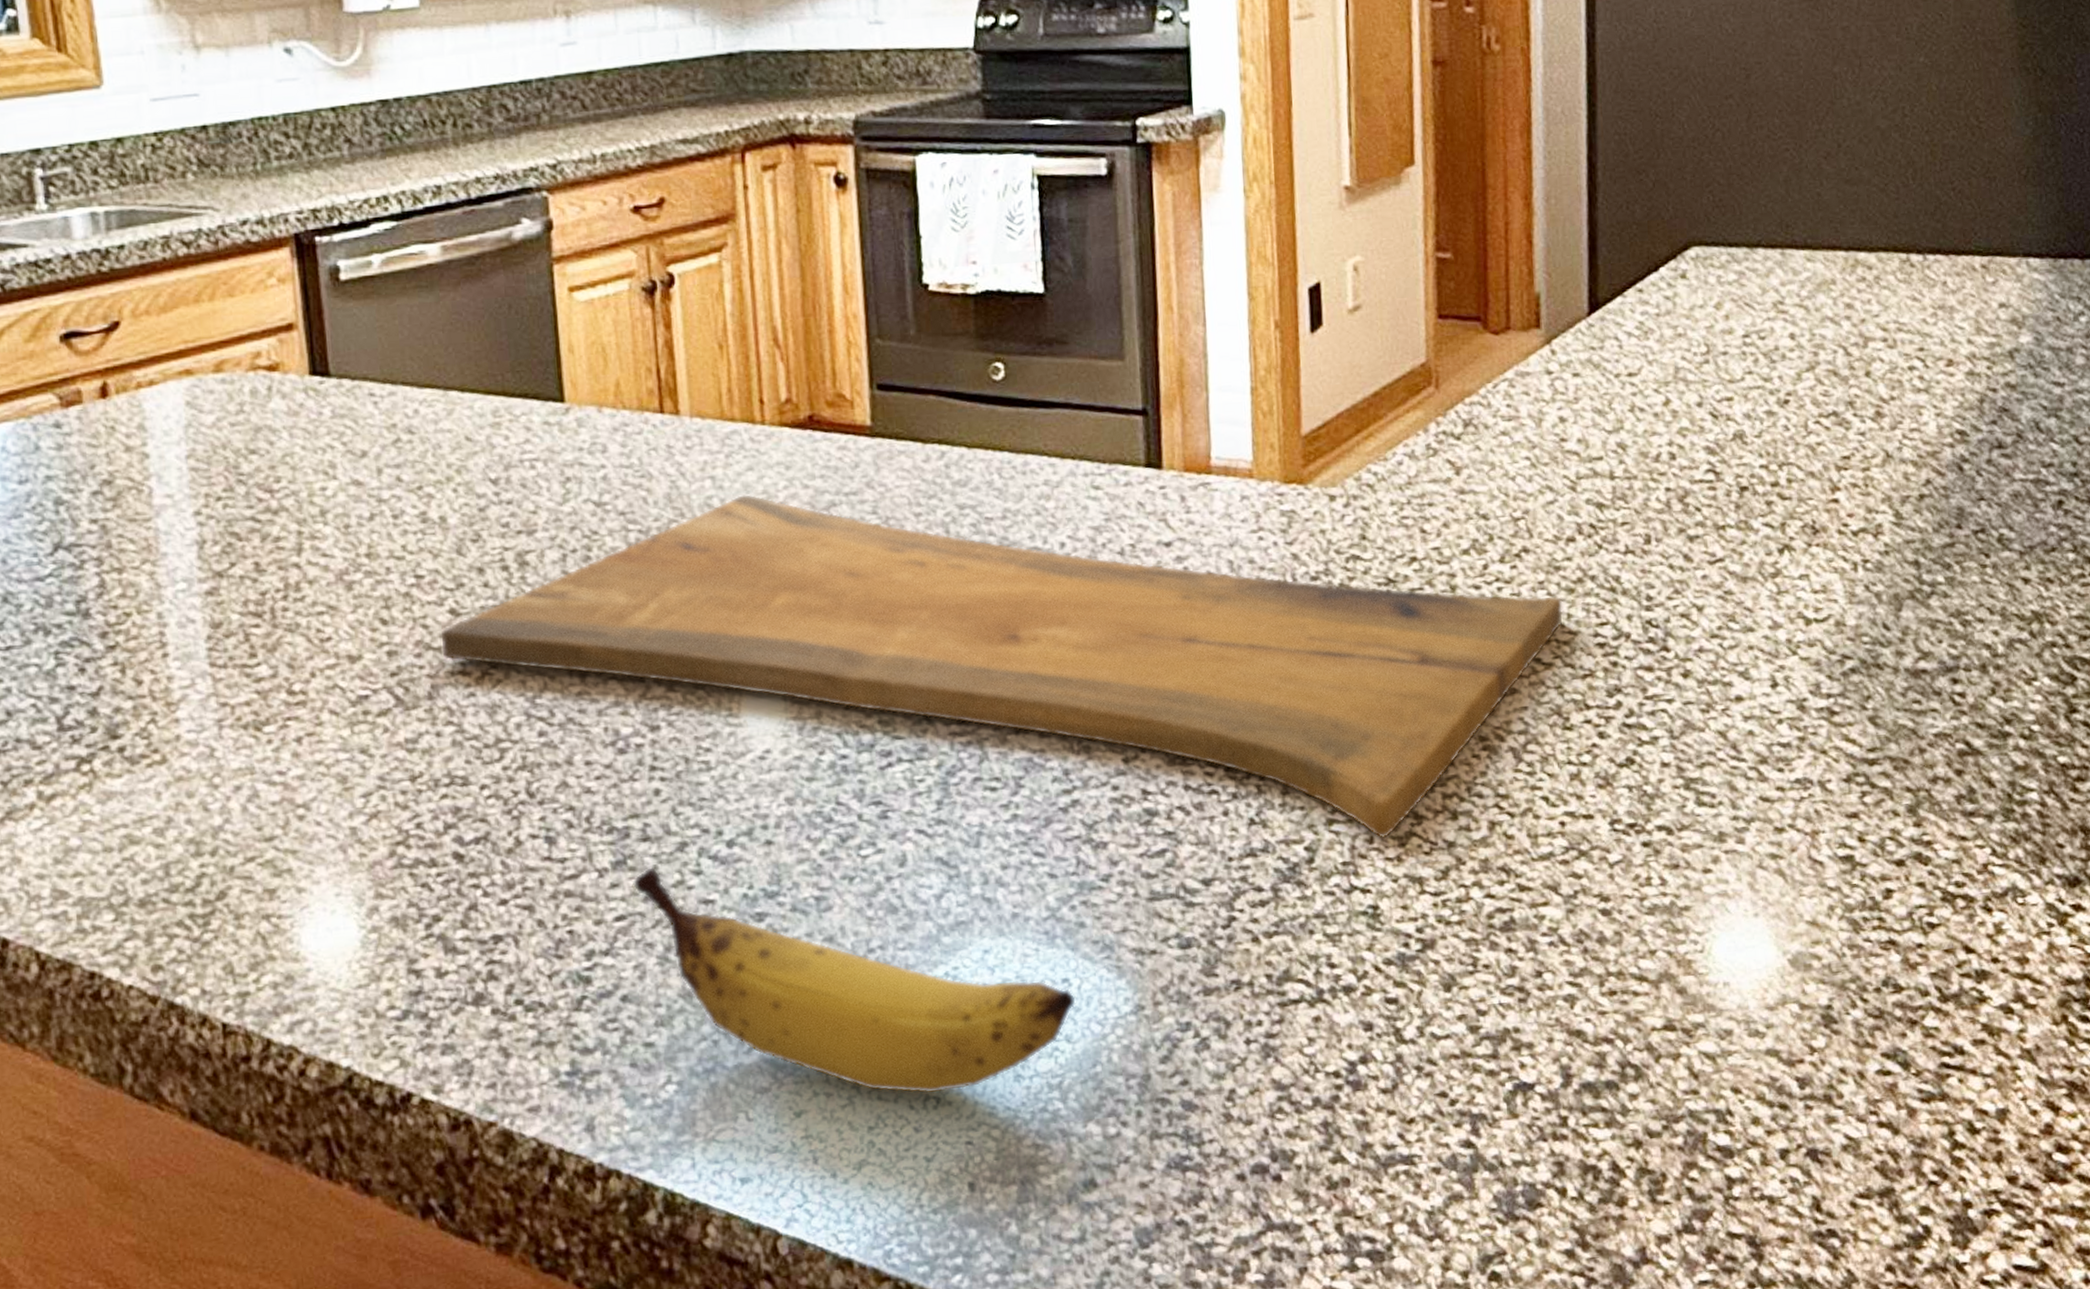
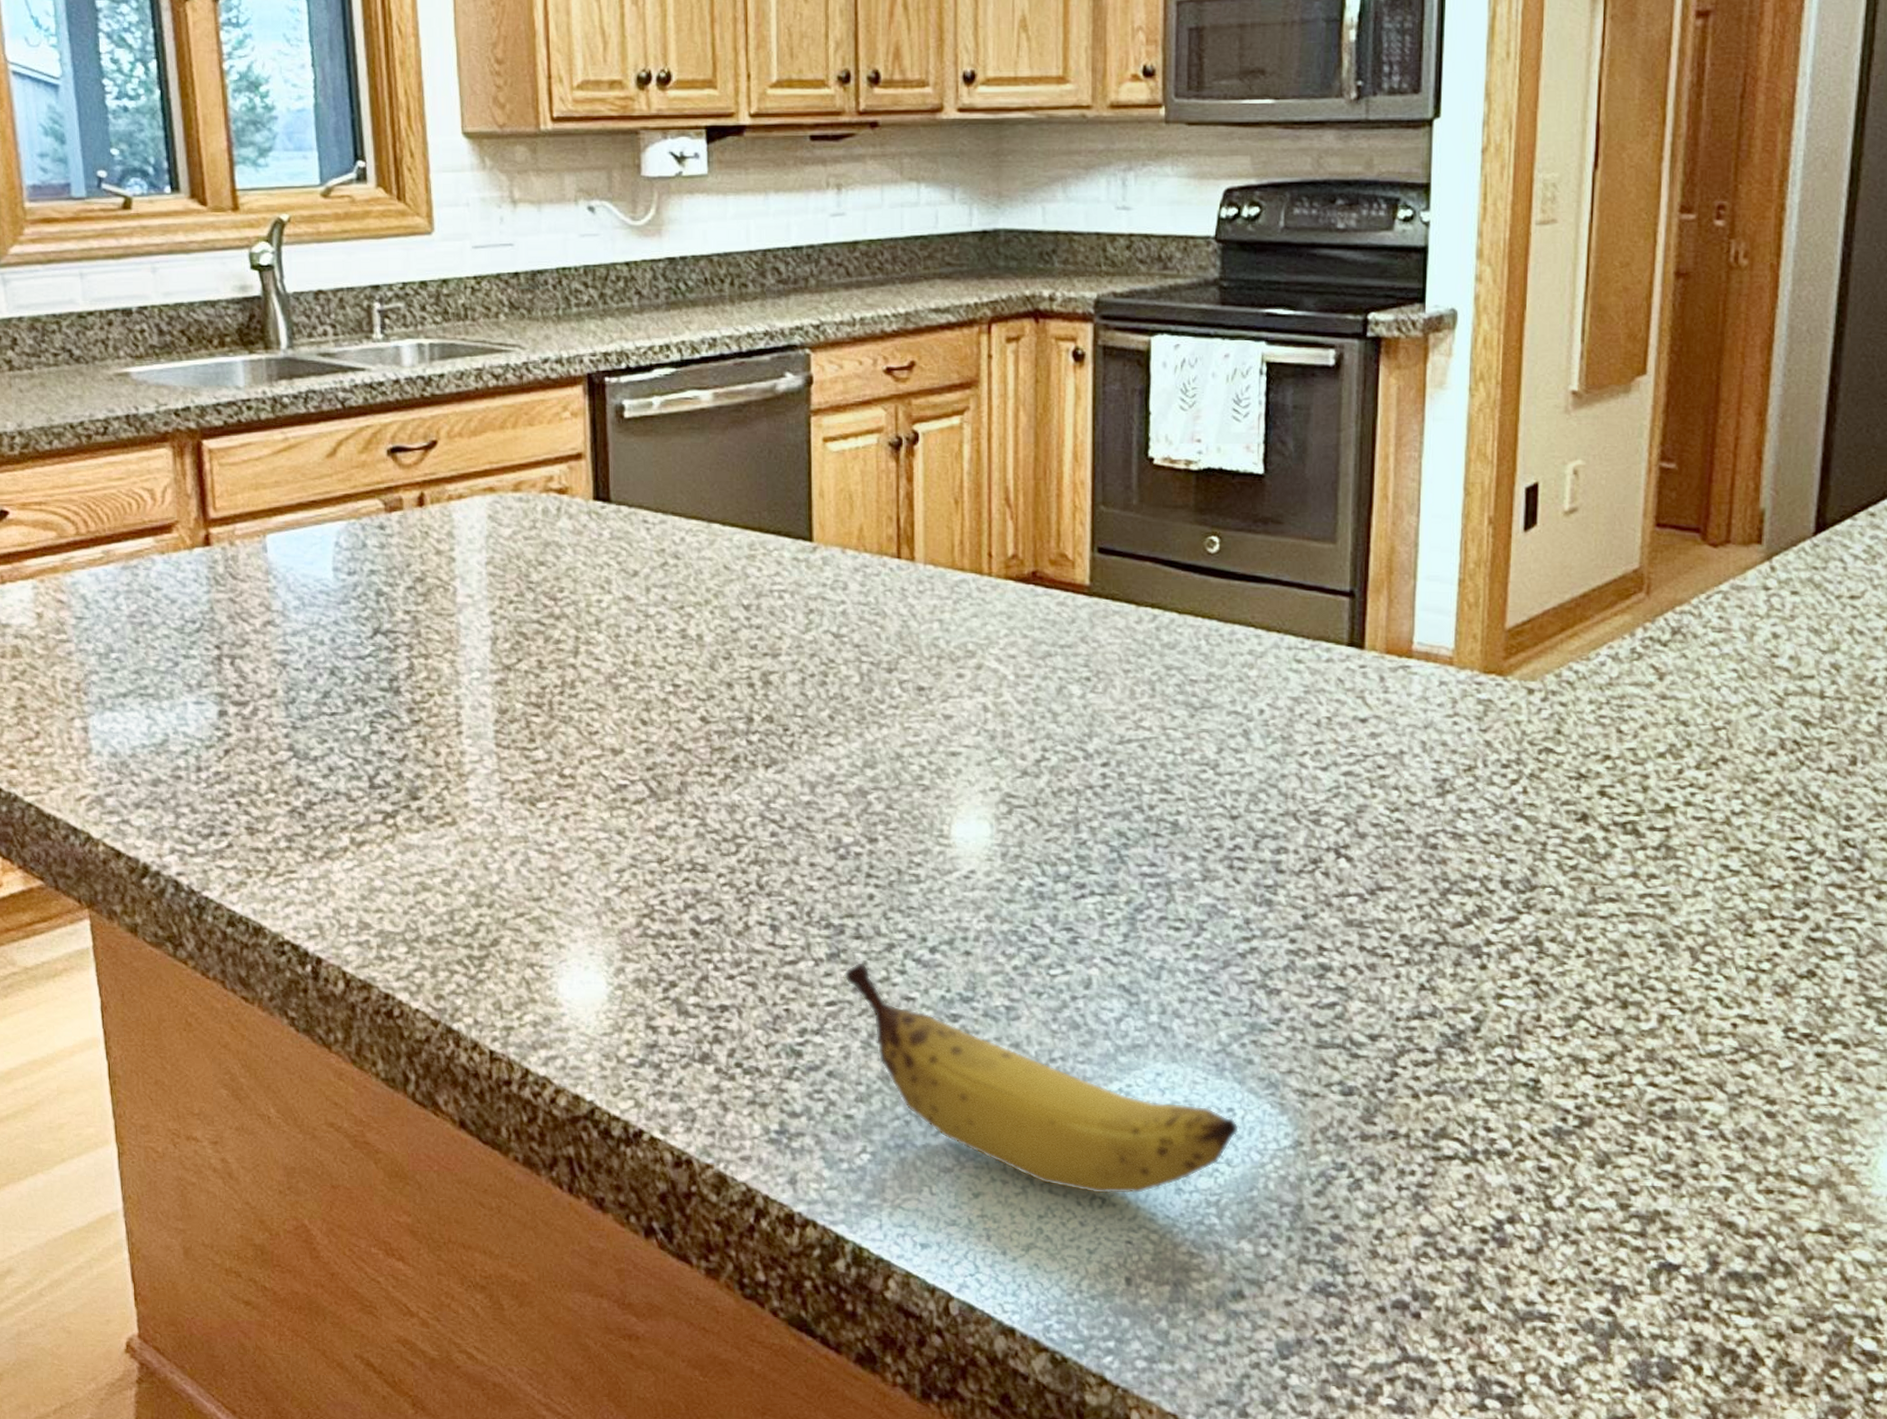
cutting board: present [439,493,1564,839] -> none [690,638,1758,1019]

